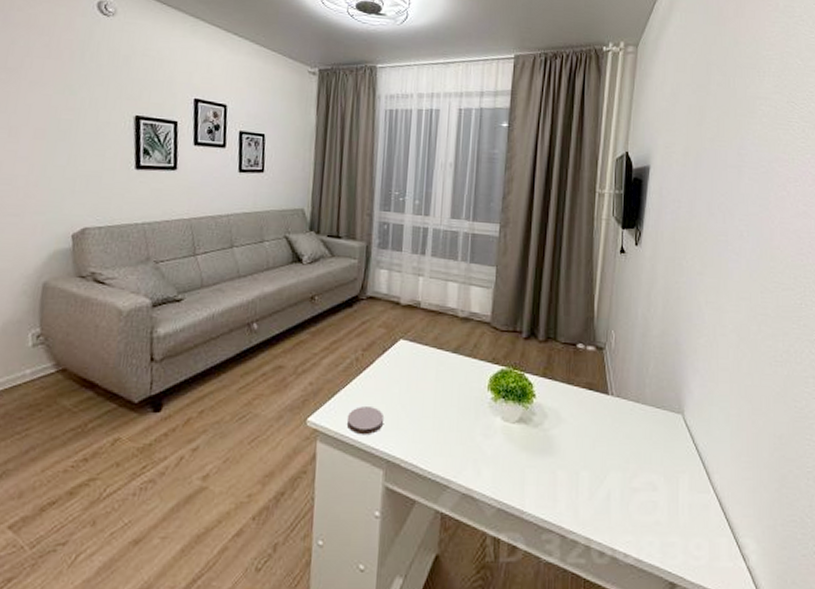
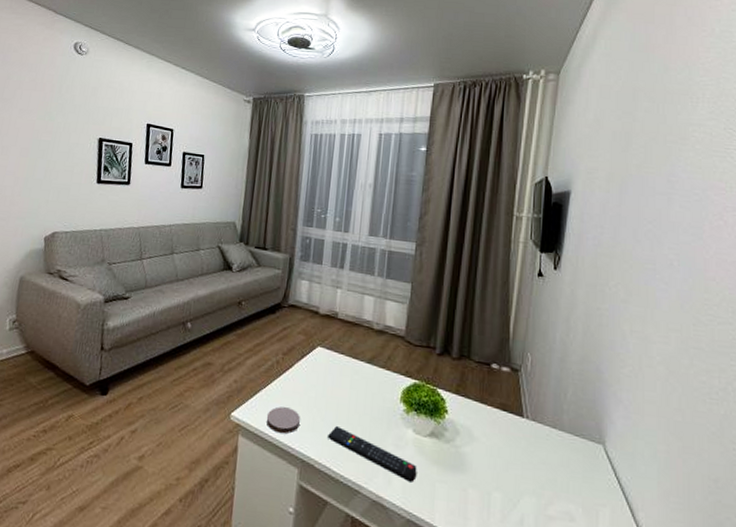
remote control: none [412,420,507,471] -> present [326,425,417,482]

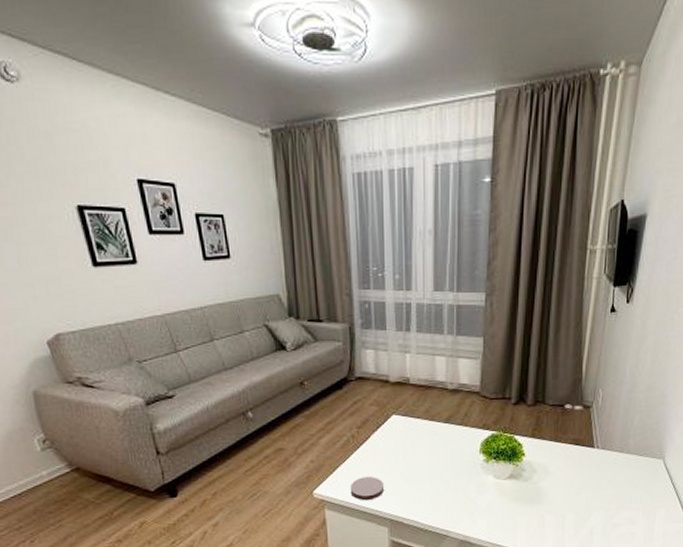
remote control: present [326,425,417,482] -> none [412,484,499,520]

